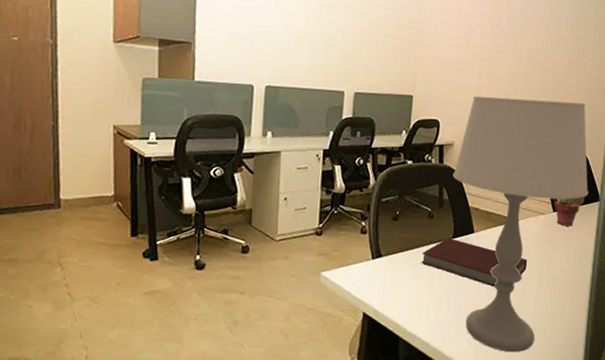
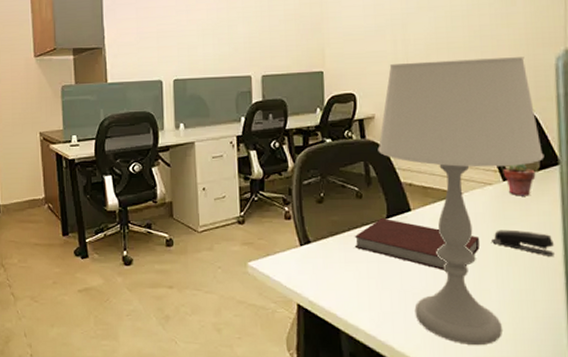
stapler: none [537,254,585,279] -> present [492,229,555,256]

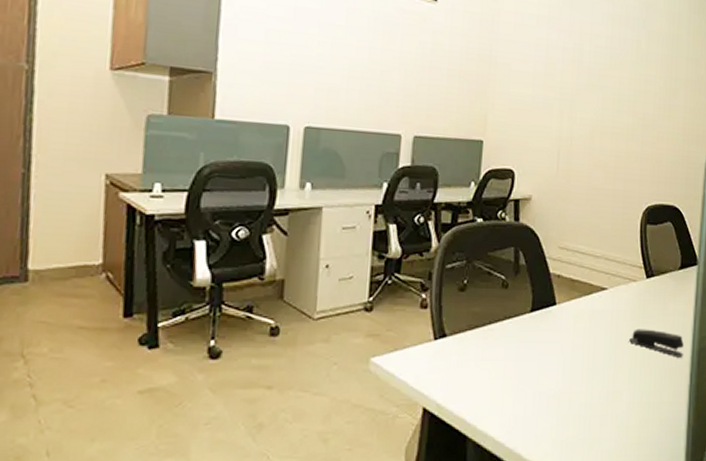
notebook: present [354,217,480,270] -> none [493,310,618,370]
table lamp: present [377,57,544,346] -> none [530,142,686,451]
potted succulent: present [503,163,536,196] -> none [647,261,676,295]

